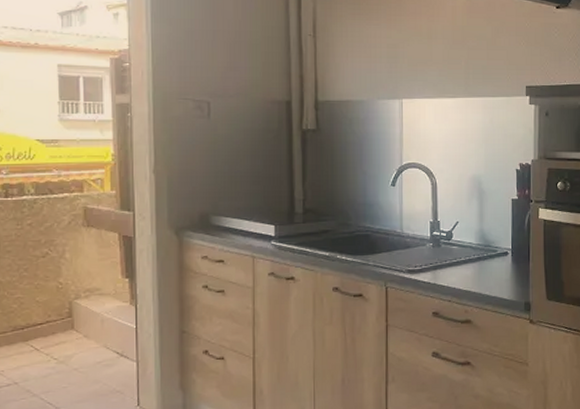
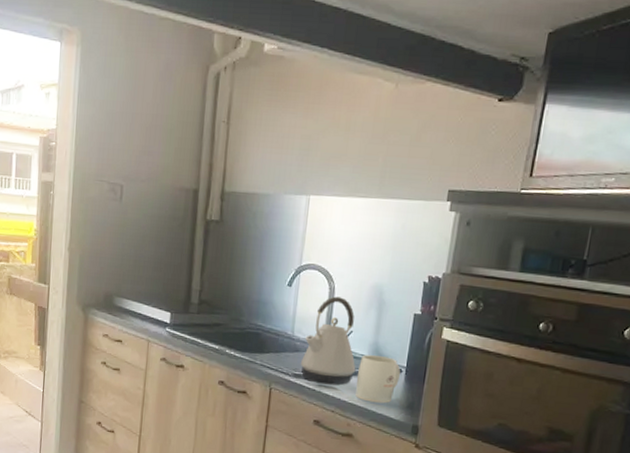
kettle: none [412,191,466,277] -> present [300,296,356,387]
mug: none [467,242,507,287] -> present [355,355,400,404]

